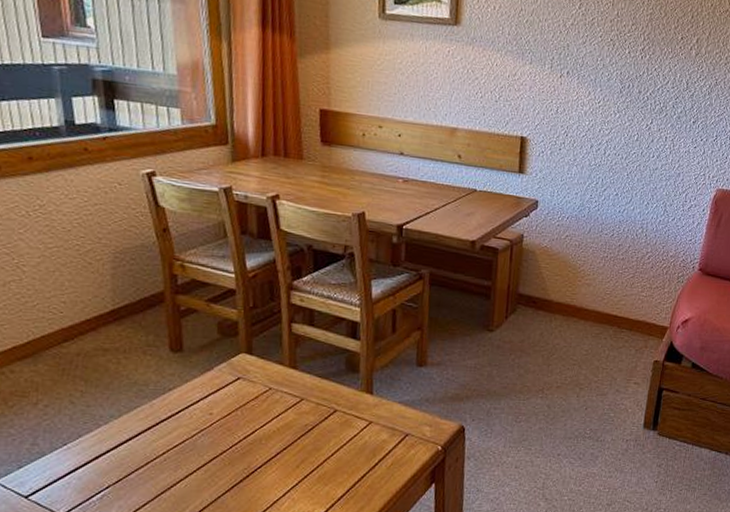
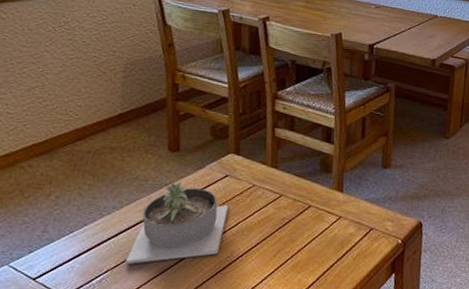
succulent planter: none [128,385,243,479] -> present [125,181,229,264]

